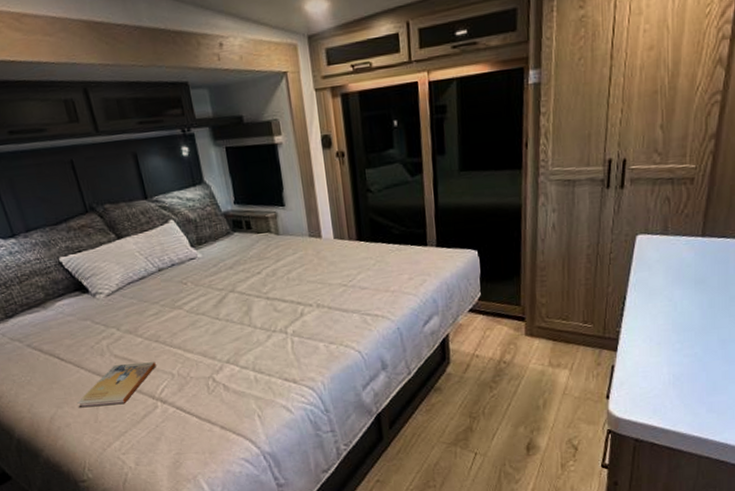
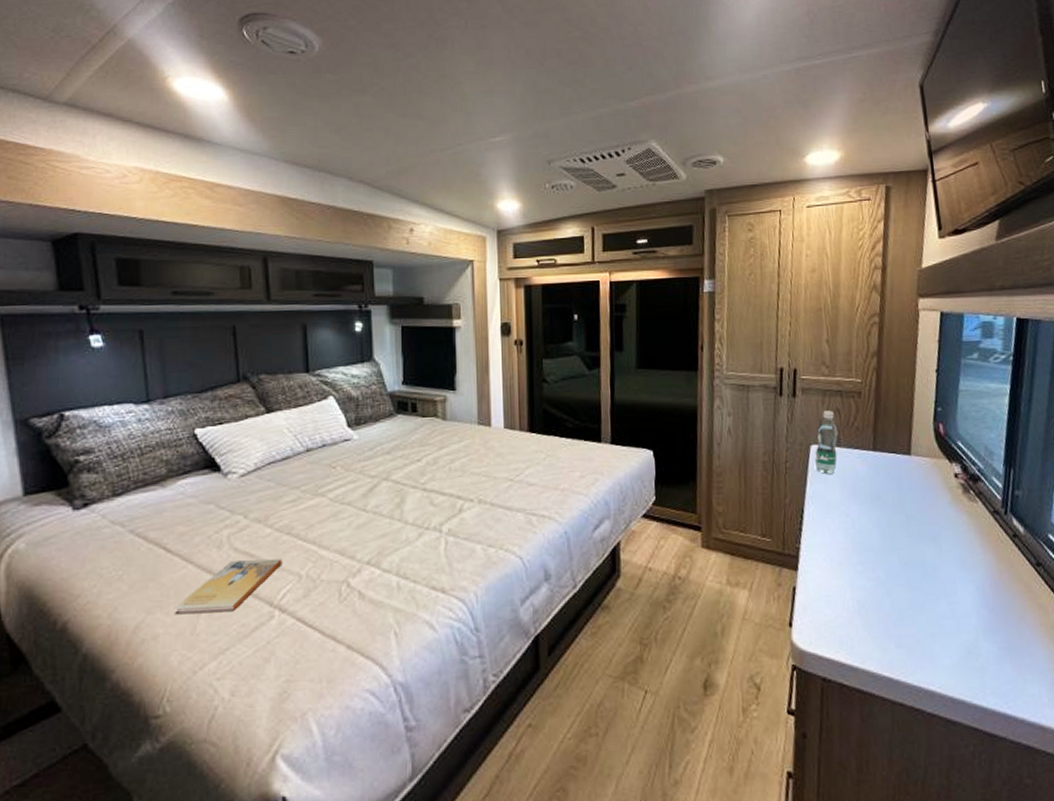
bottle: none [640,199,666,262] -> present [815,411,839,474]

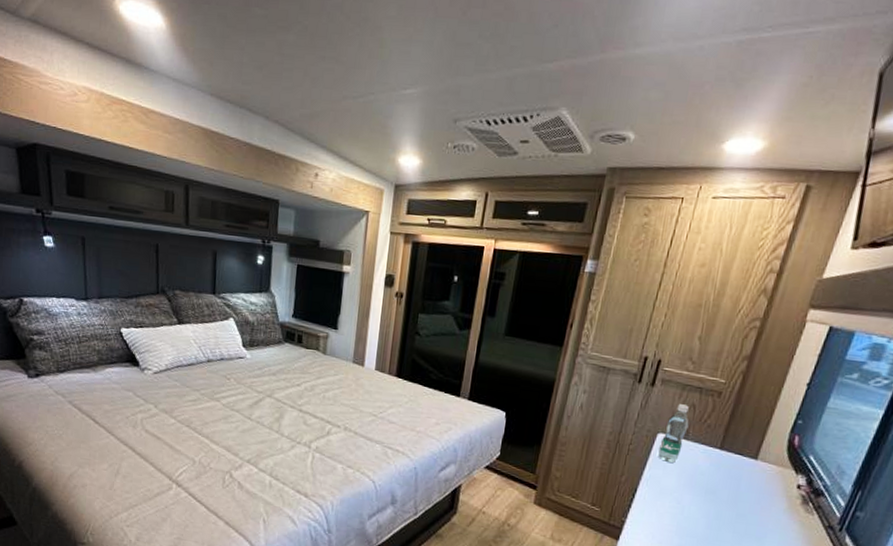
book: present [174,559,282,615] -> none [98,439,181,479]

